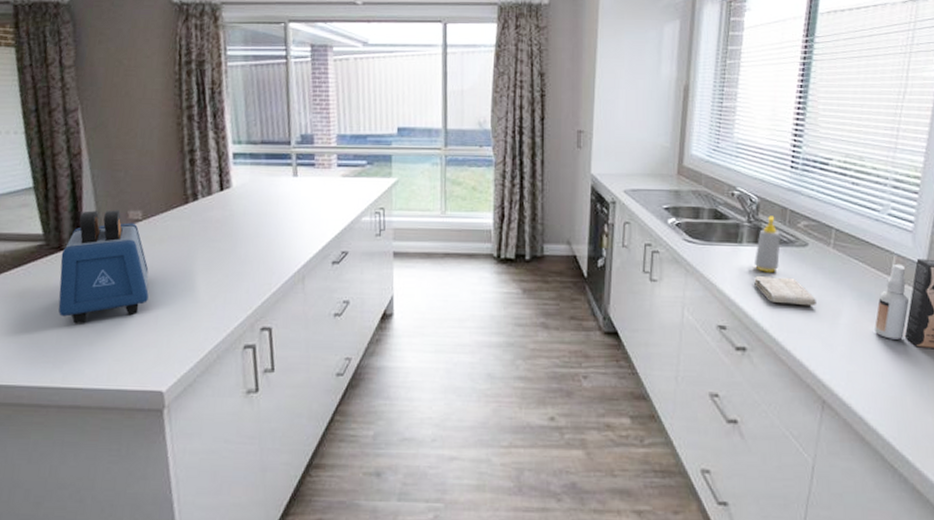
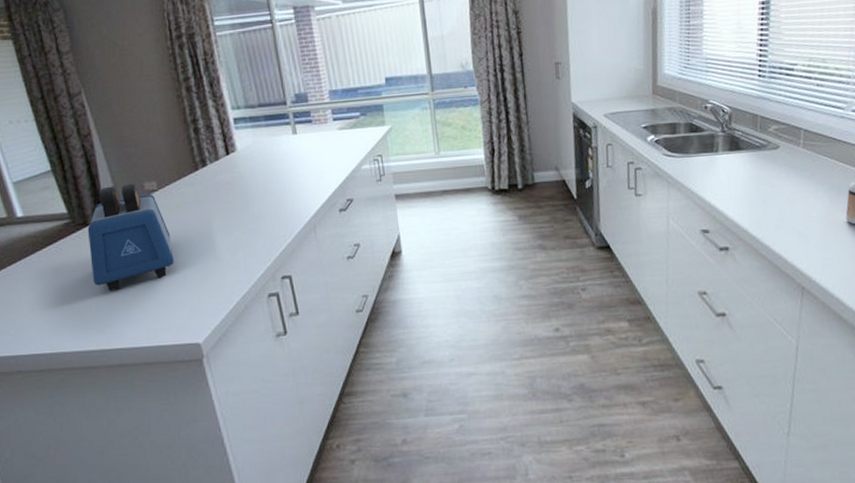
washcloth: present [754,275,816,307] -> none [732,179,791,204]
soap bottle: present [755,216,781,273] -> none [731,123,754,177]

